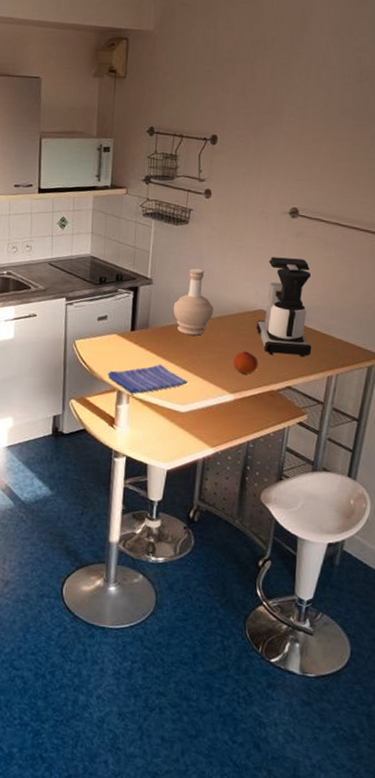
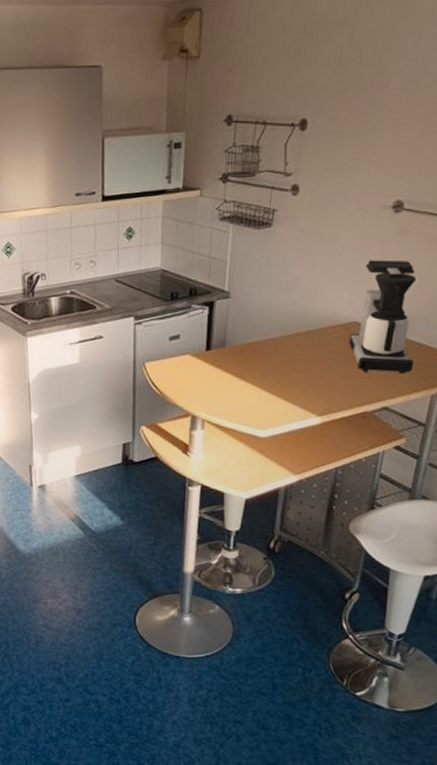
dish towel: present [107,364,188,394] -> none [180,385,269,419]
bottle: present [173,268,213,336] -> none [253,277,299,353]
fruit: present [233,351,259,374] -> none [321,368,351,395]

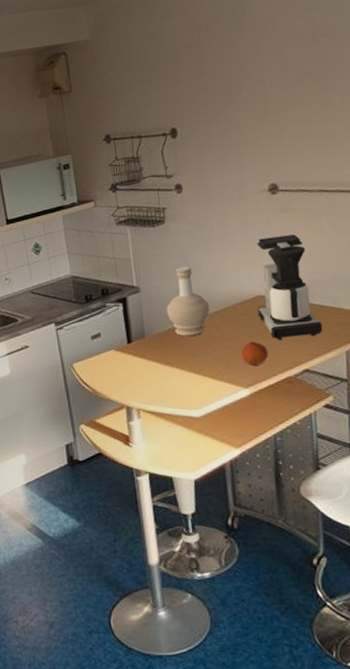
bottle: none [253,277,299,353] -> present [166,266,210,337]
fruit: none [321,368,351,395] -> present [241,341,269,366]

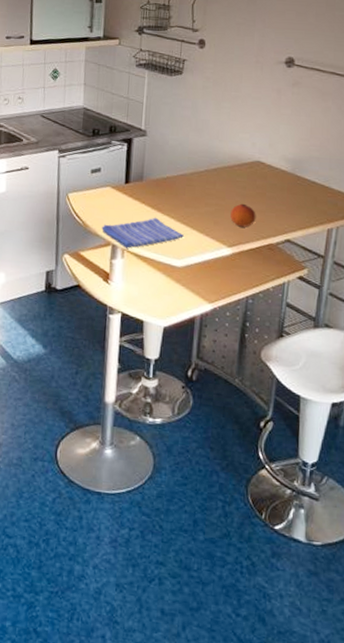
dish towel: none [112,371,197,408] -> present [101,217,184,249]
bottle: present [166,266,210,337] -> none [168,119,209,188]
coffee maker: present [256,234,323,340] -> none [253,107,311,210]

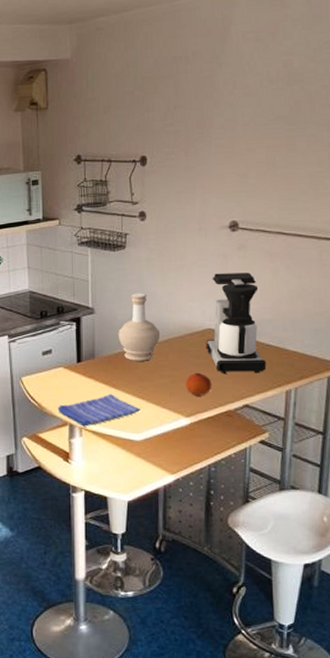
bottle: none [168,119,209,188] -> present [118,293,159,361]
coffee maker: none [253,107,311,210] -> present [206,273,267,373]

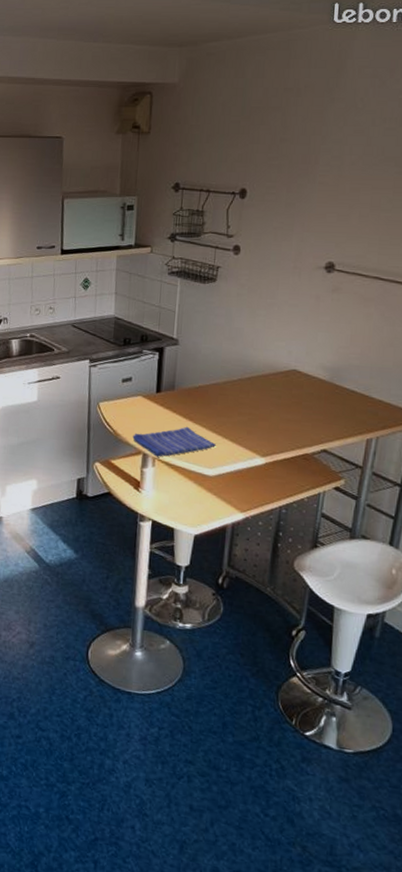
bottle: present [118,293,159,361] -> none [200,327,243,397]
fruit: present [186,372,212,396] -> none [264,412,291,437]
coffee maker: present [206,273,267,373] -> none [288,314,350,419]

